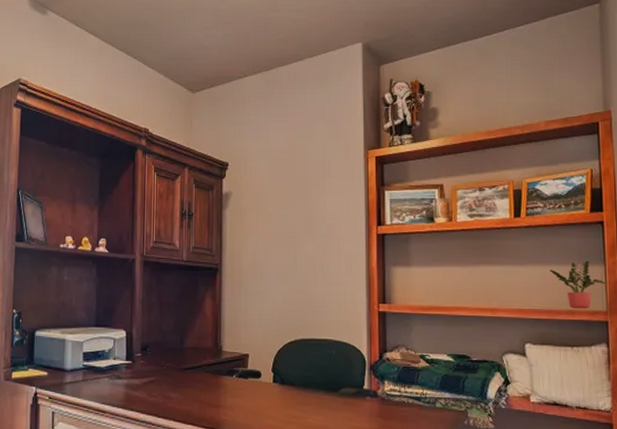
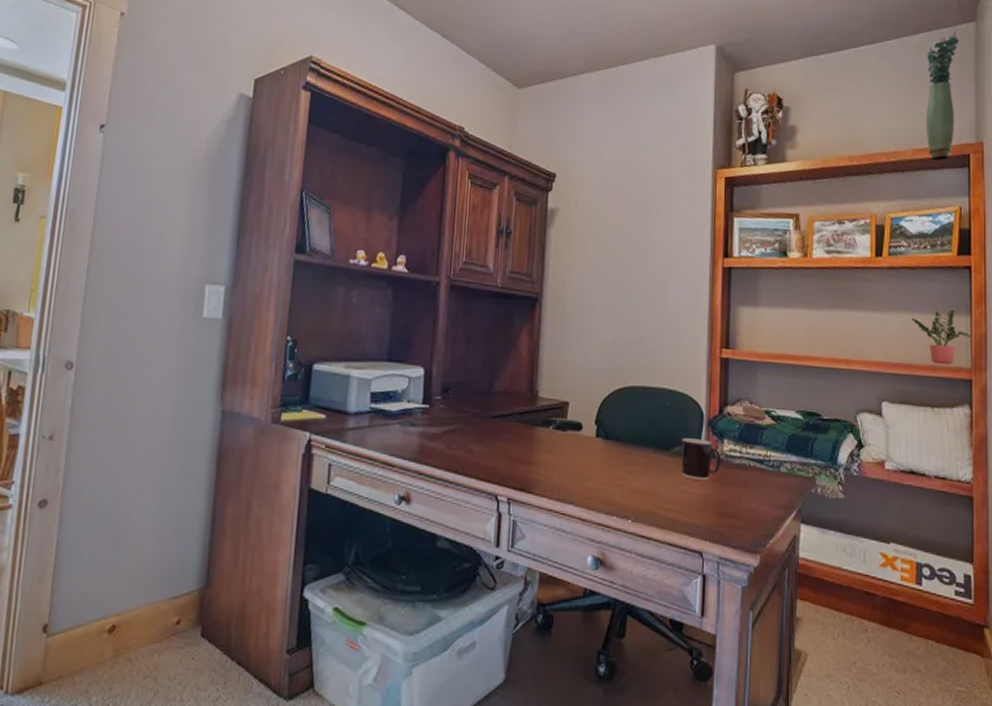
mug: none [346,381,383,416] -> present [680,438,722,481]
vase: none [555,13,584,130] -> present [925,30,959,161]

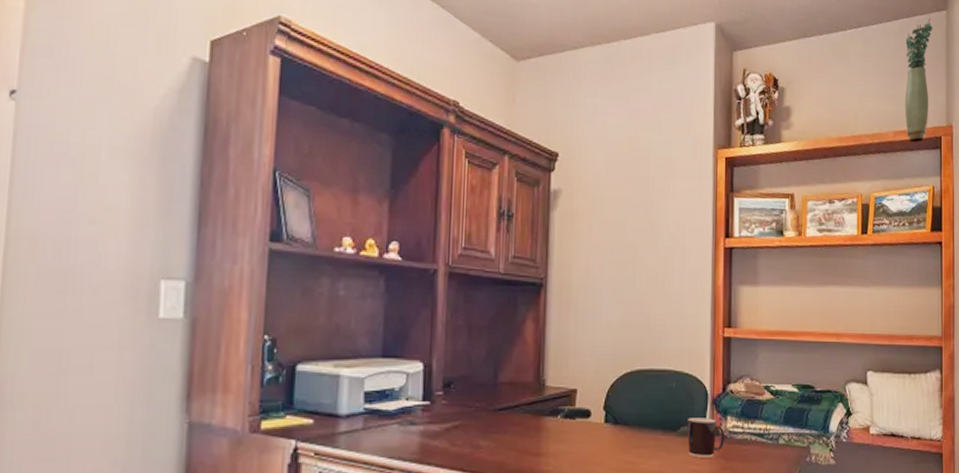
potted plant: present [911,309,971,365] -> none [892,282,942,334]

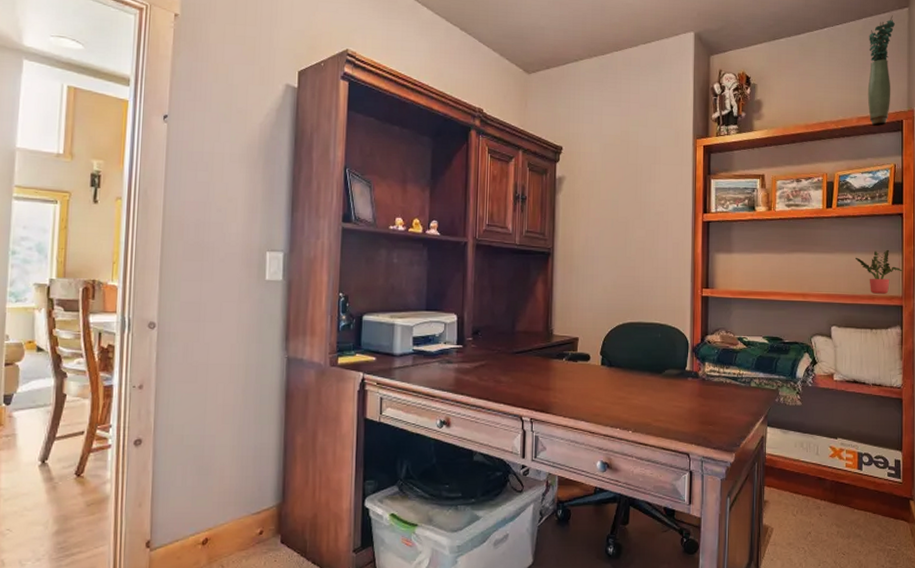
mug: present [686,418,725,458] -> none [670,363,703,396]
potted plant: none [892,282,942,334] -> present [855,249,903,294]

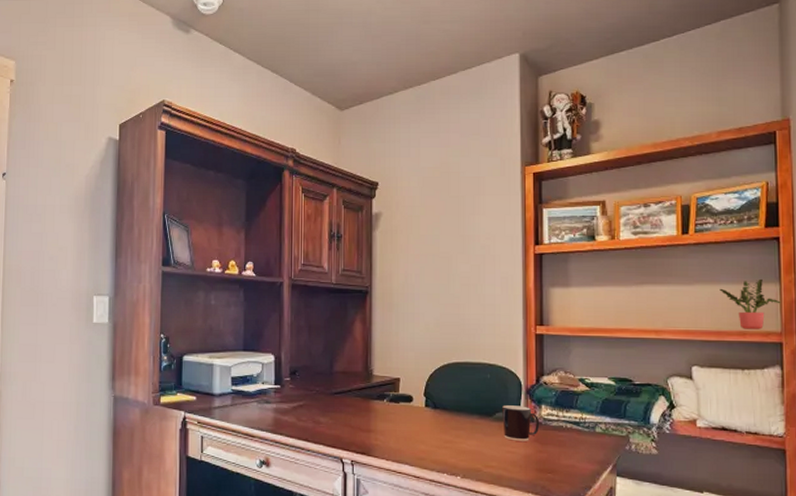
mug: none [670,363,703,396] -> present [501,405,540,441]
vase: present [867,15,895,127] -> none [729,14,762,141]

